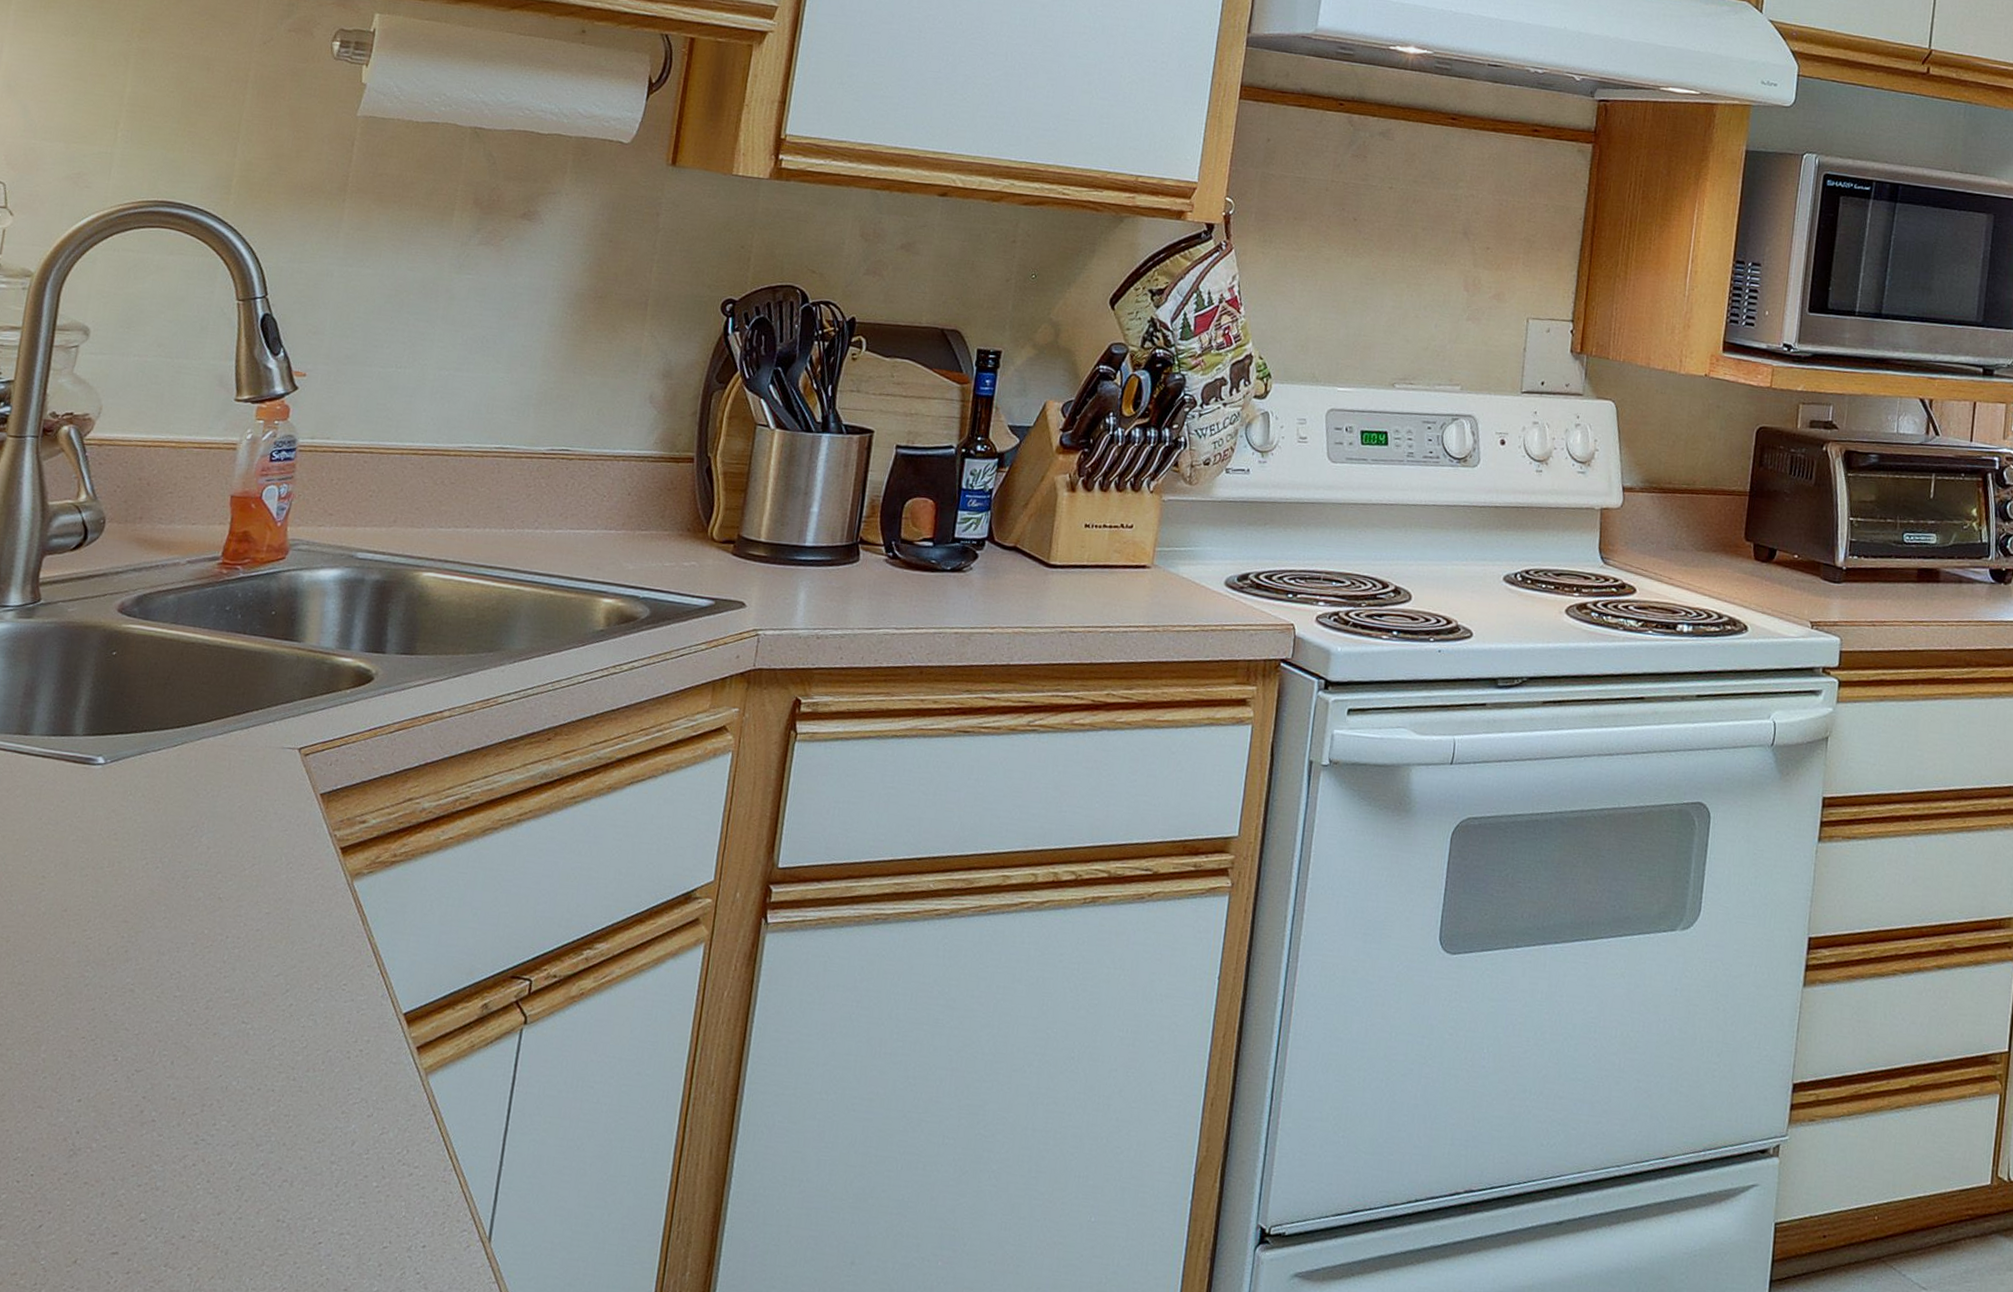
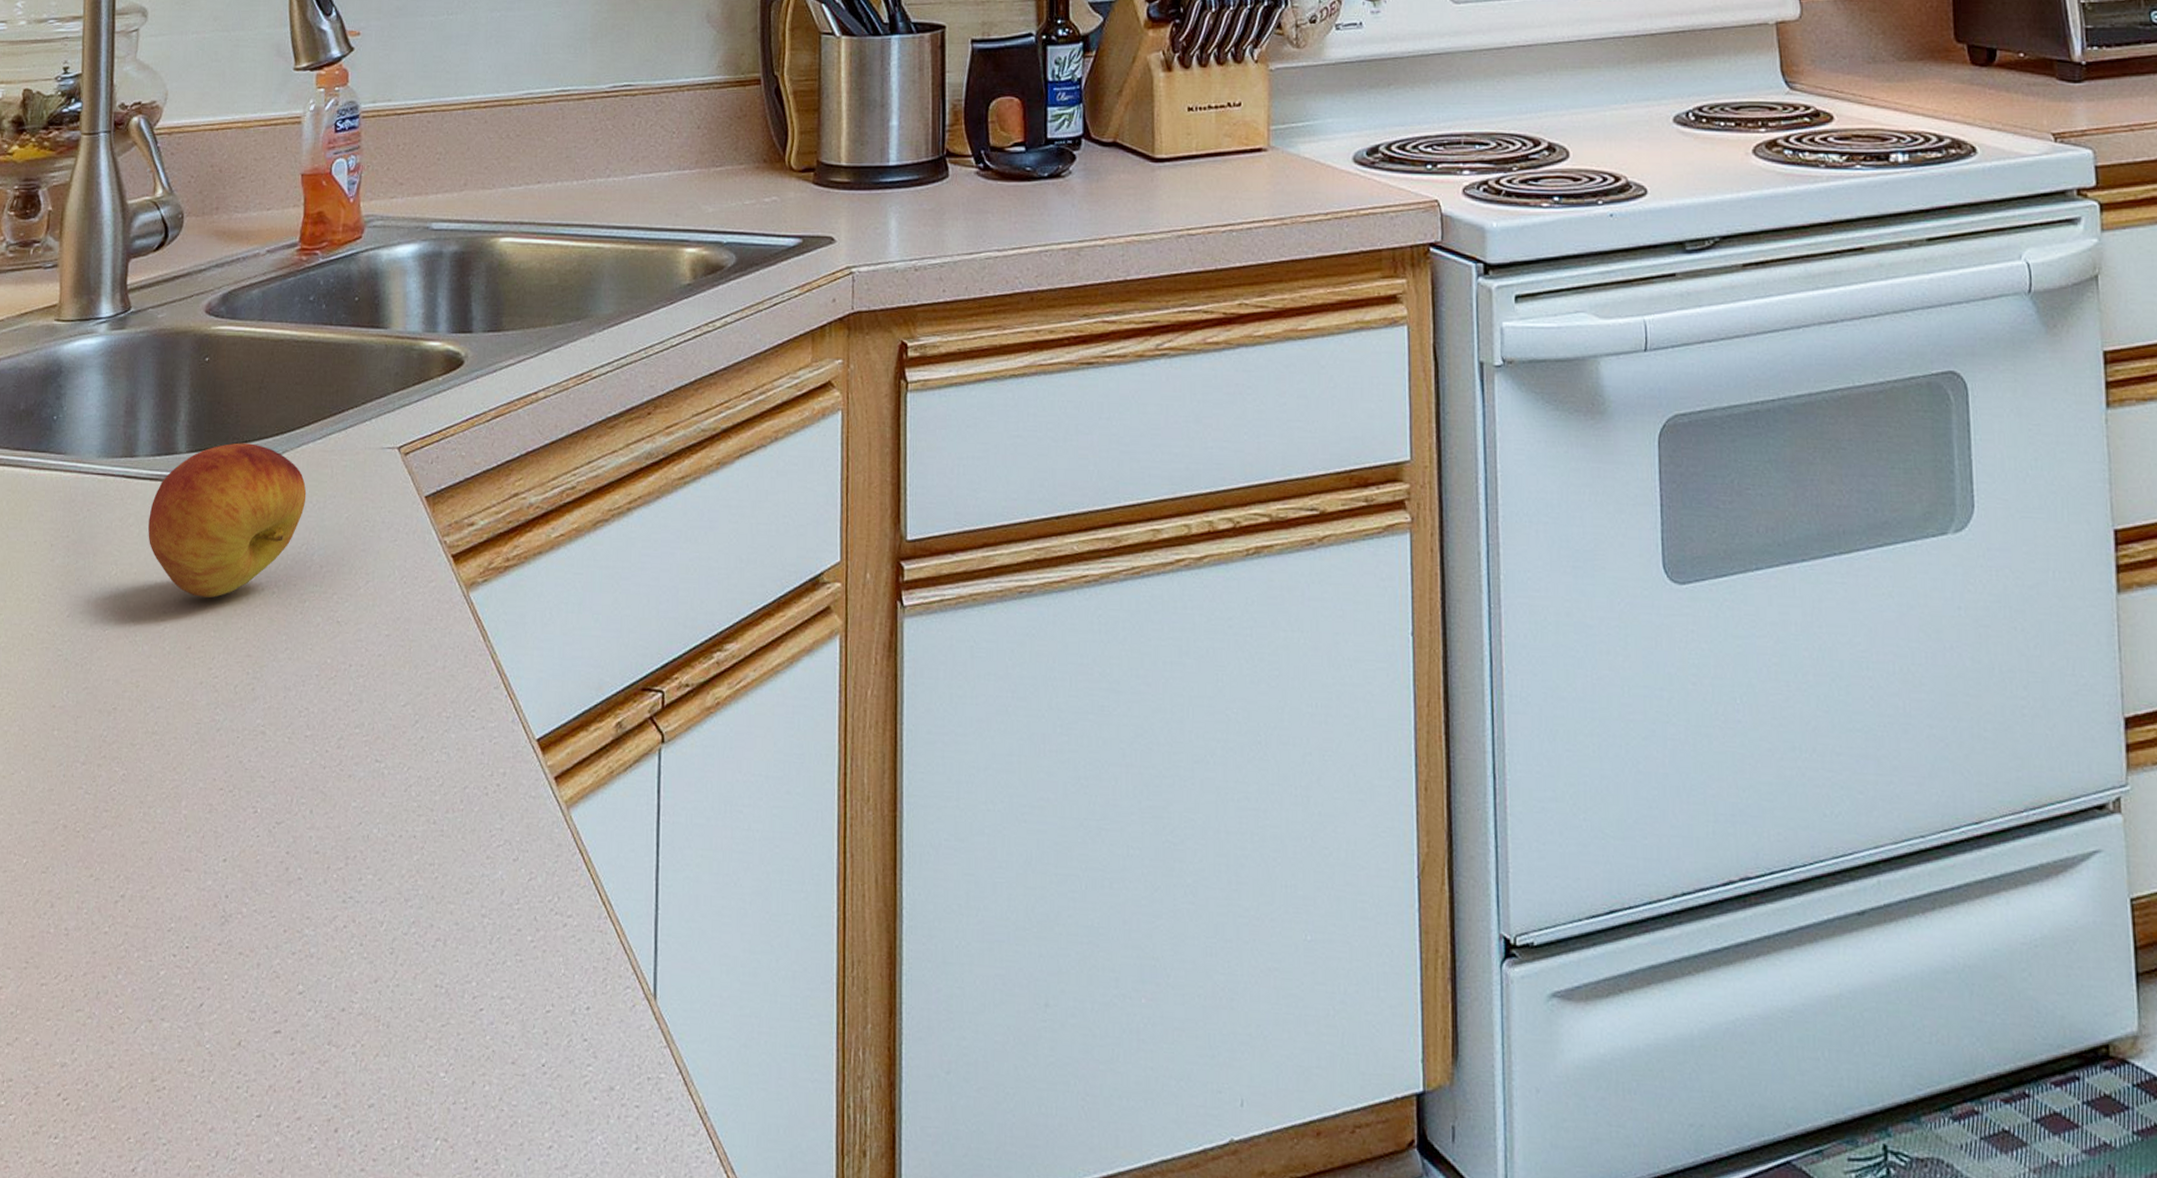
fruit: none [34,731,202,868] -> present [148,443,307,598]

